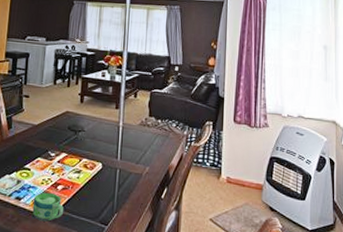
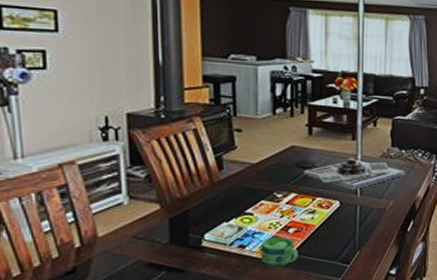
board game: none [74,124,161,153] -> present [304,157,405,189]

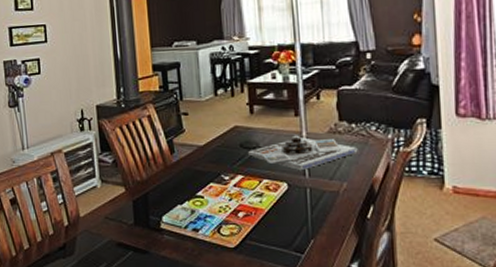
cup: present [260,237,299,268] -> none [212,221,250,253]

